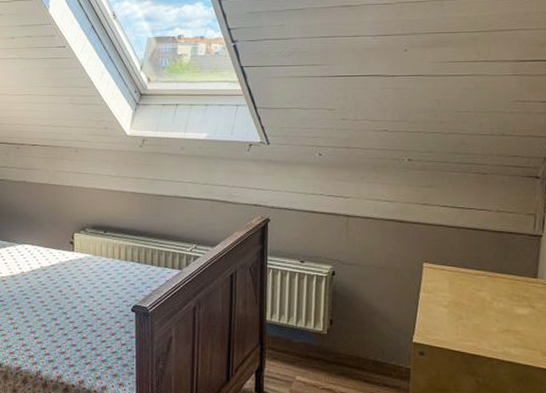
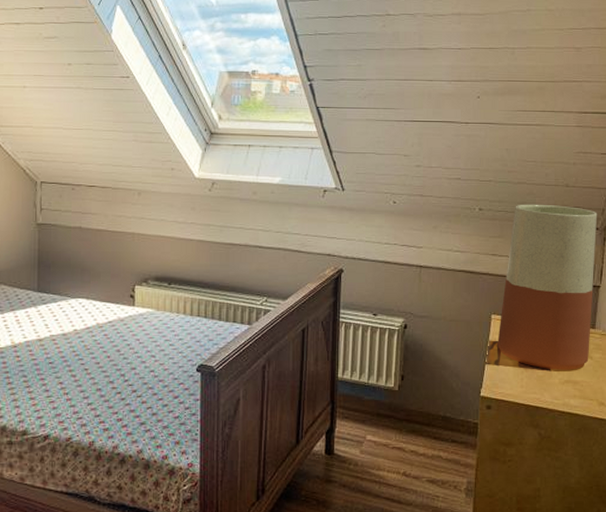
vase: none [430,153,538,319] -> present [497,204,598,370]

